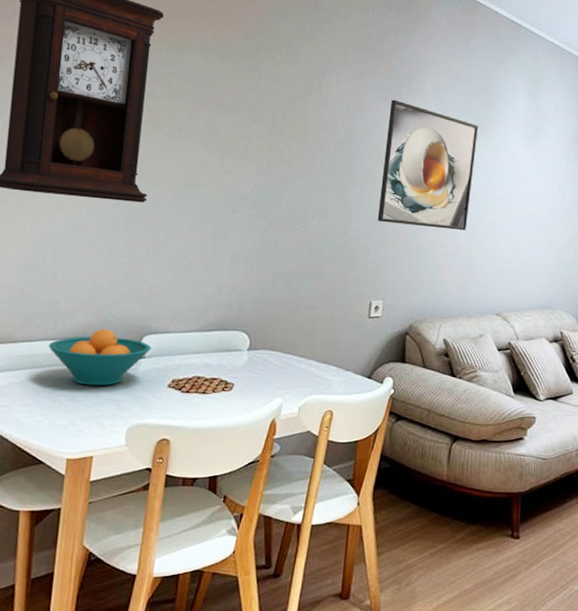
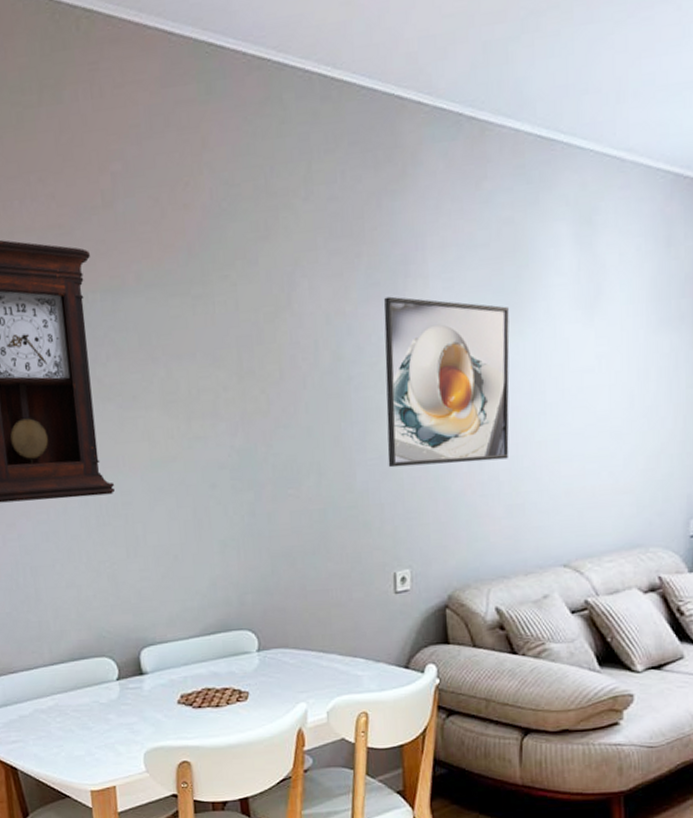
fruit bowl: present [48,329,151,386] -> none [48,646,152,711]

